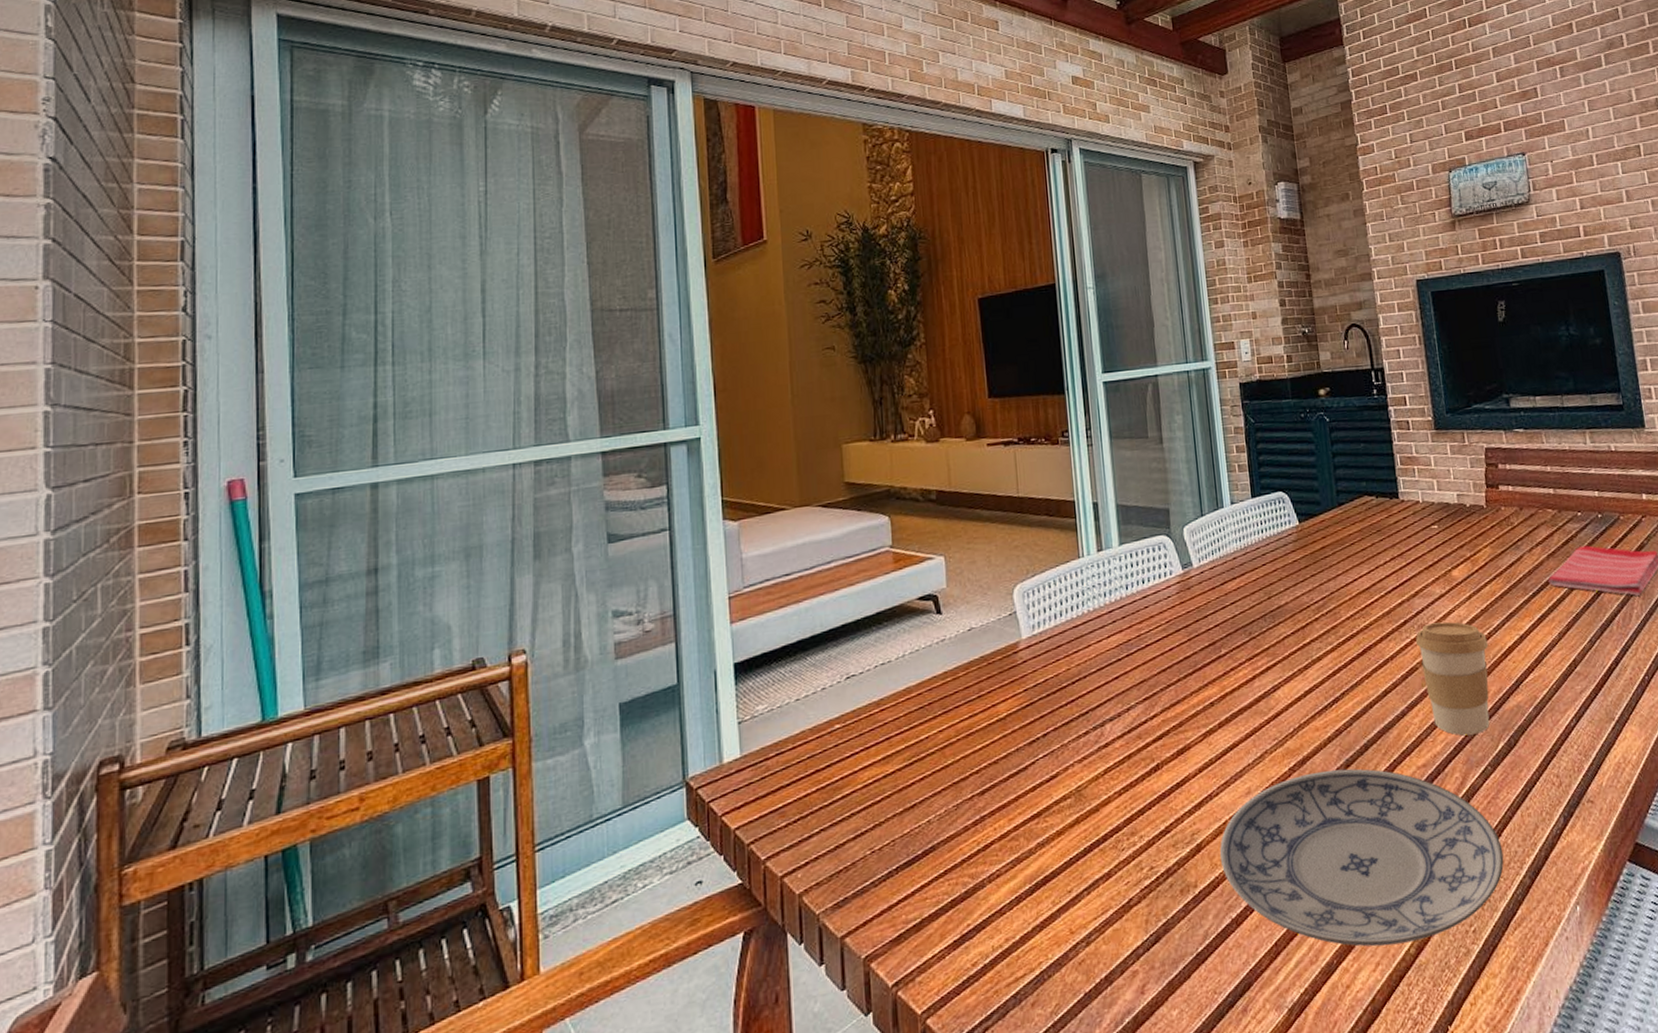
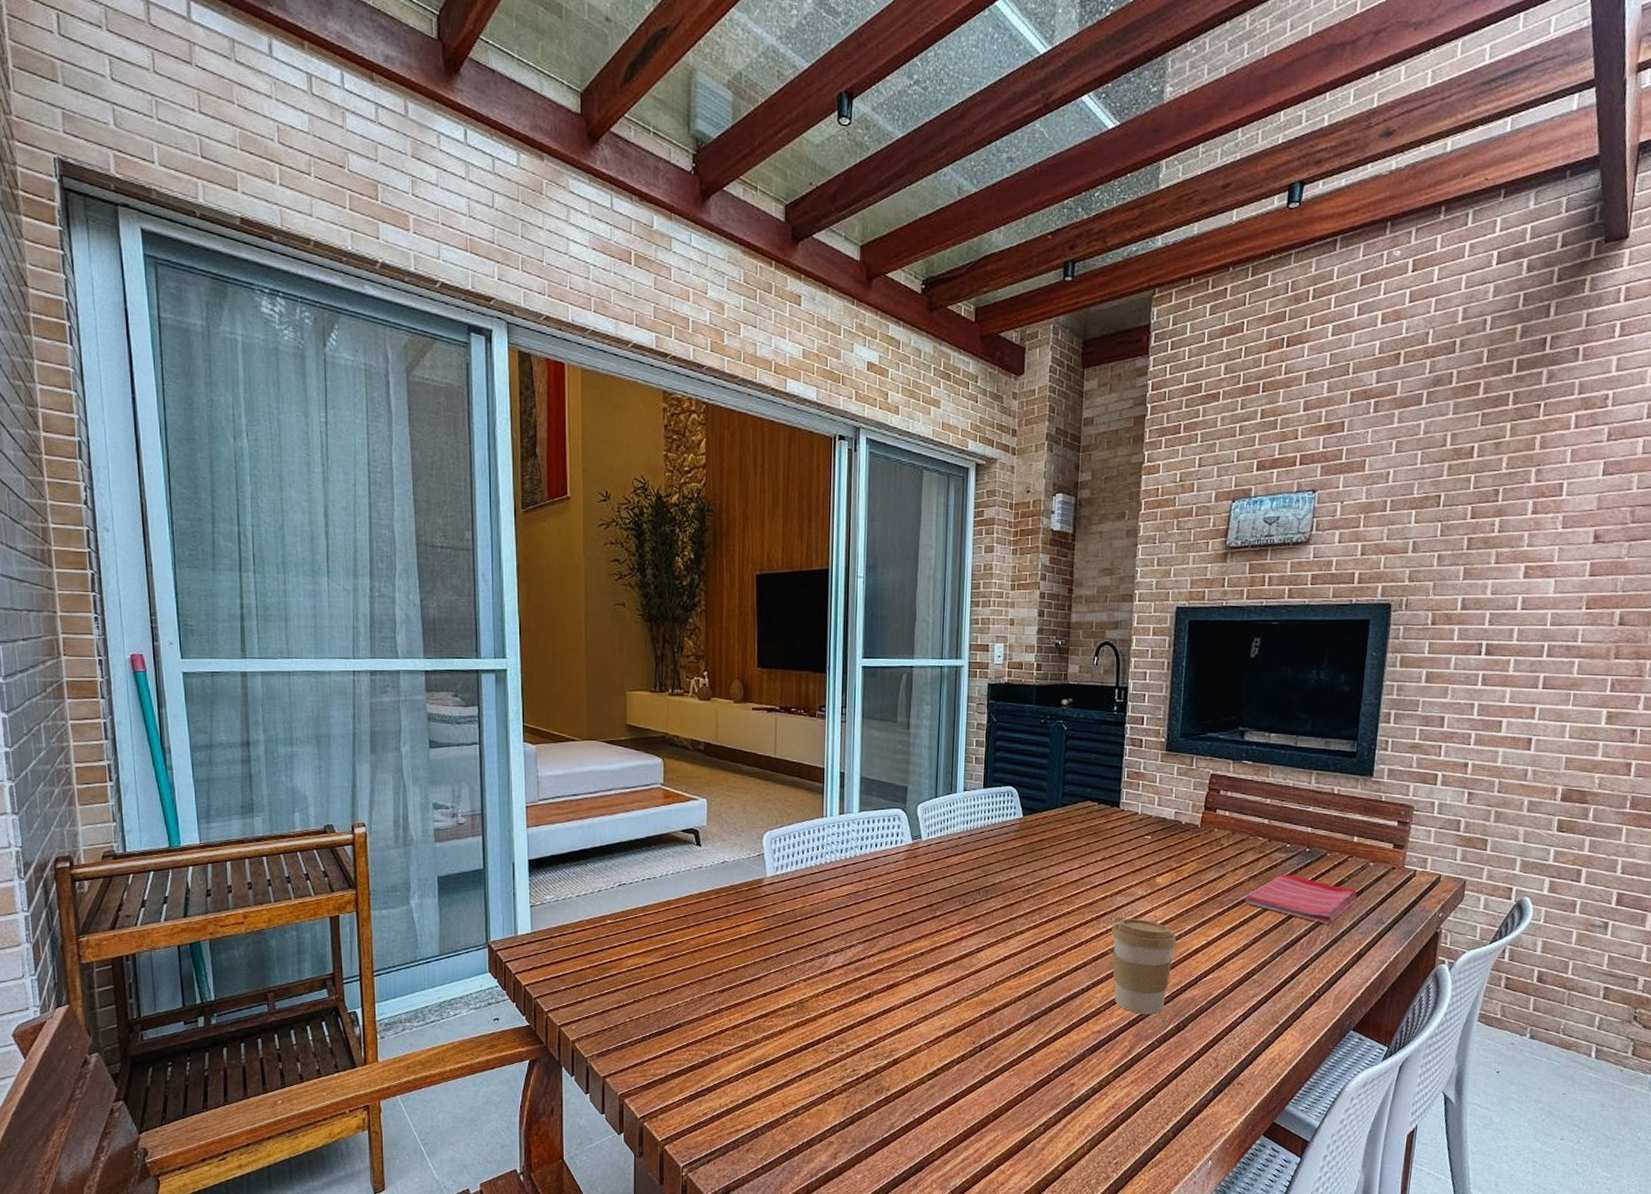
plate: present [1219,768,1504,947] -> none [911,1021,1154,1162]

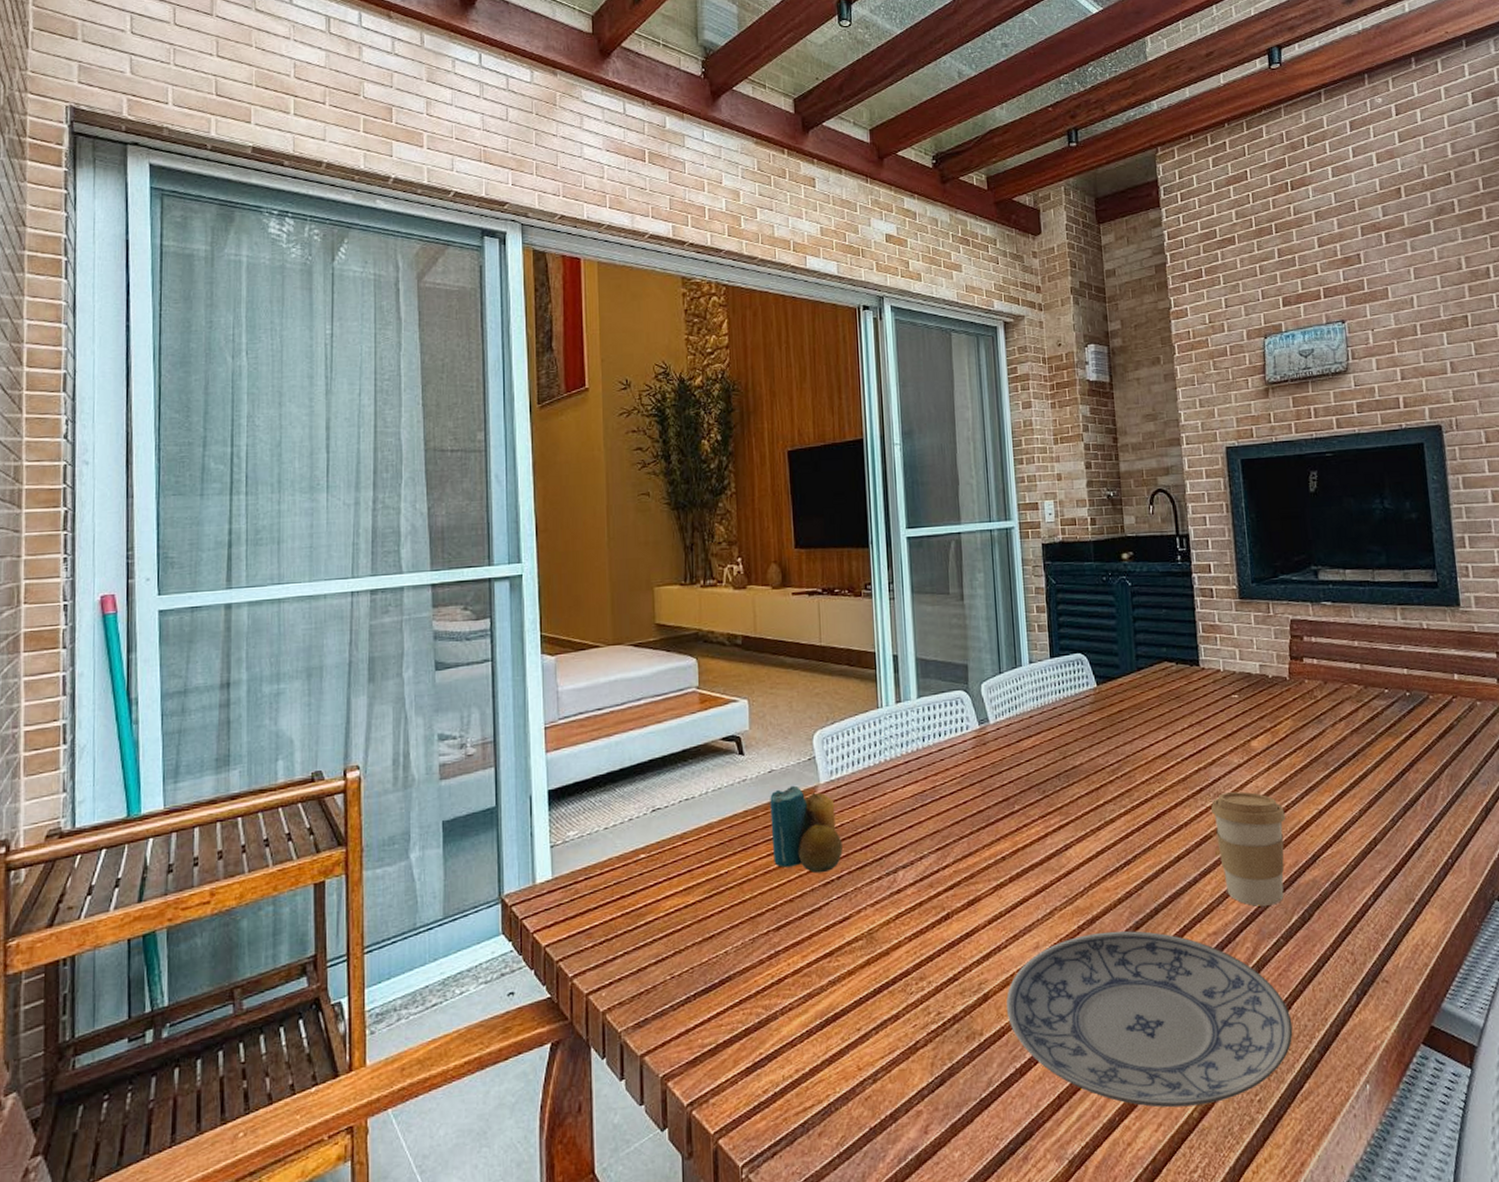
candle: none [721,876,782,950] -> present [770,785,843,874]
plate: none [911,1021,1154,1162] -> present [1006,930,1293,1108]
dish towel: present [1244,874,1359,924] -> none [1350,723,1472,777]

